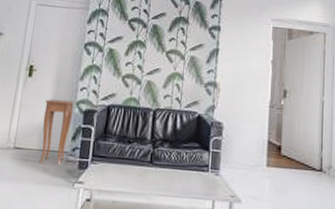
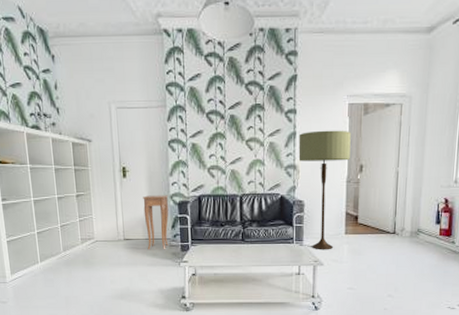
floor lamp: none [220,50,275,183] -> present [298,130,351,249]

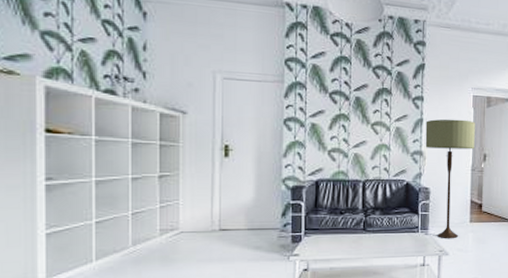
side table: present [143,195,169,249] -> none [248,178,280,241]

